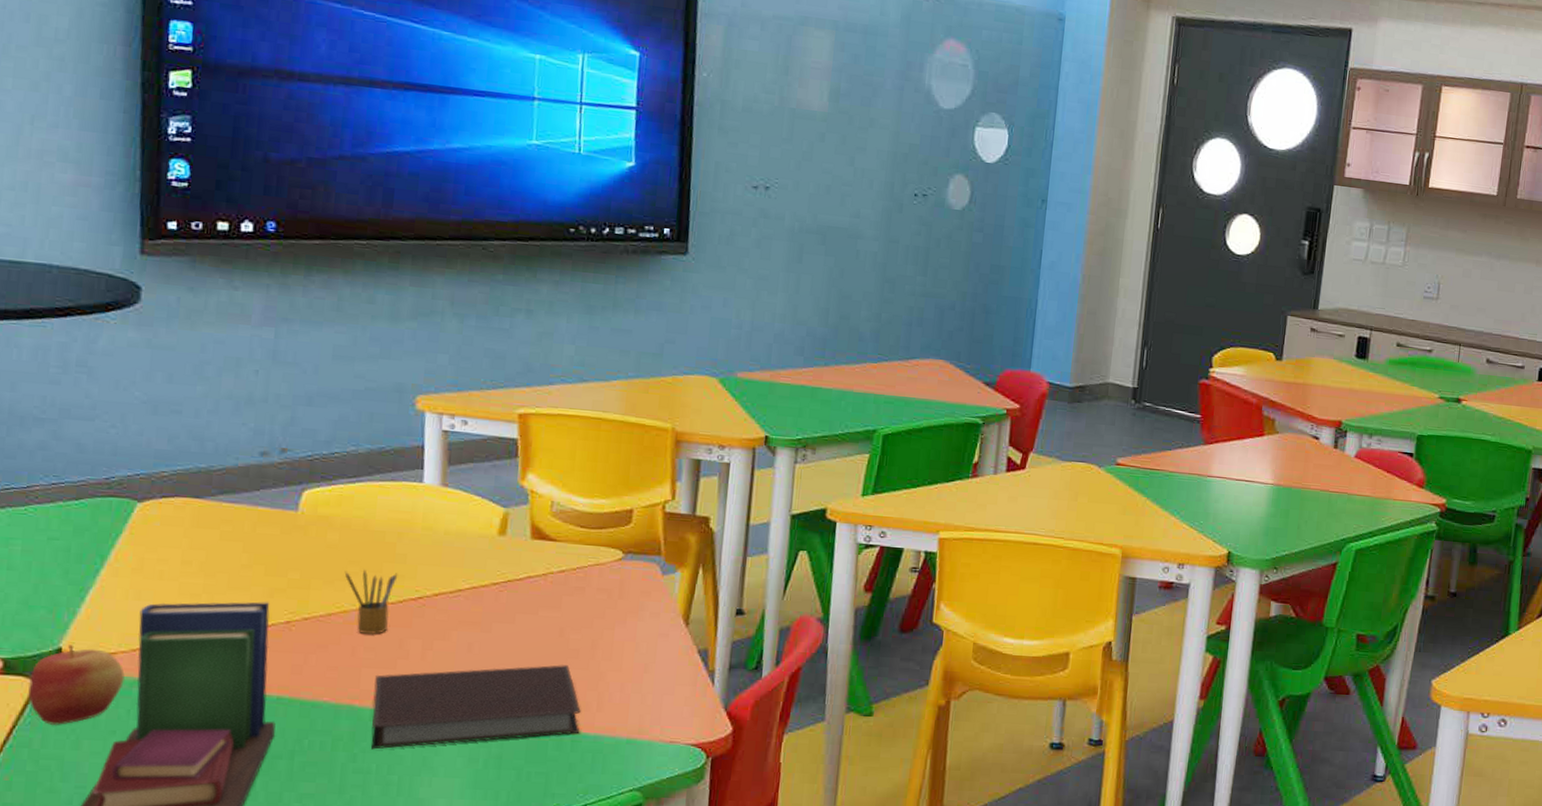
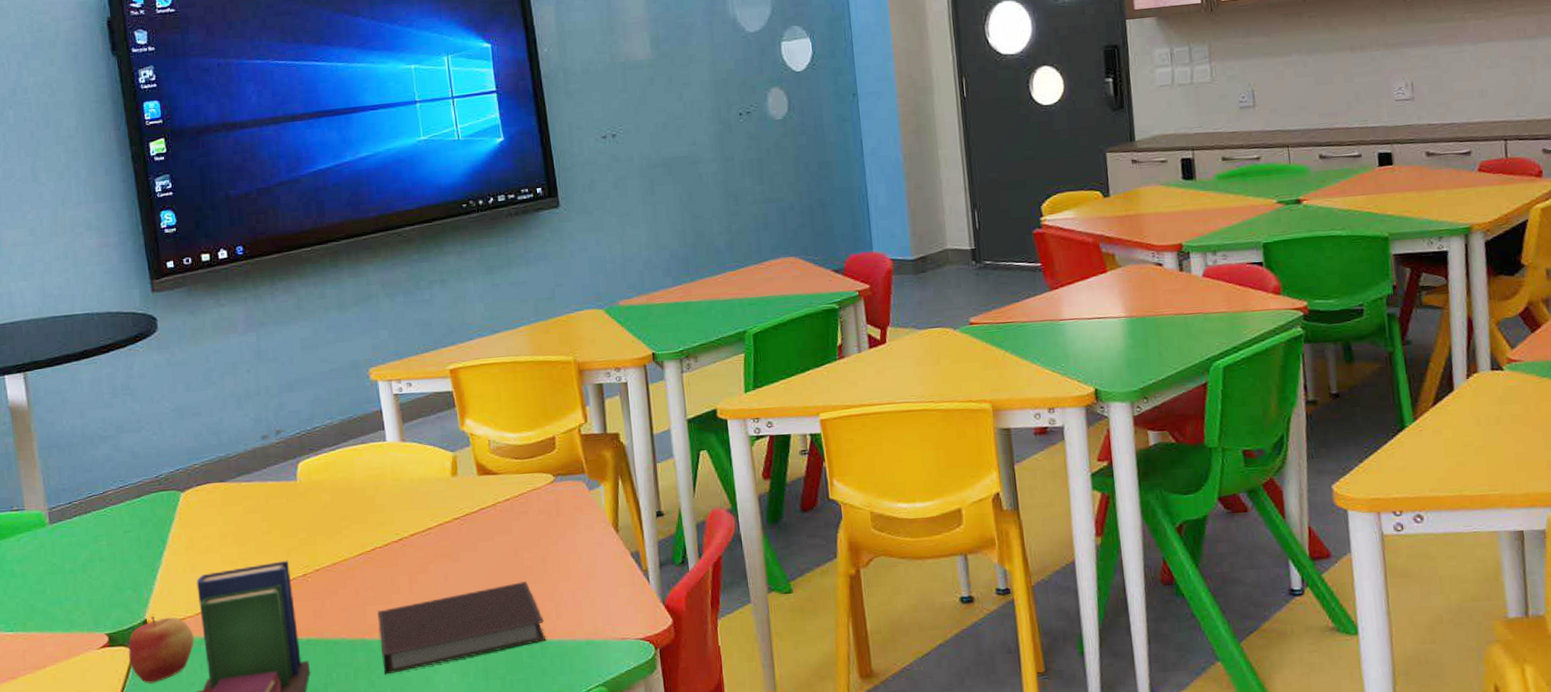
pencil box: present [344,569,398,634] -> none [339,521,380,577]

